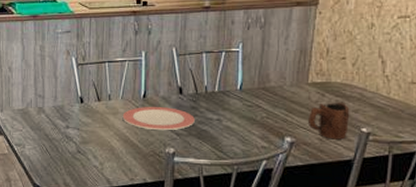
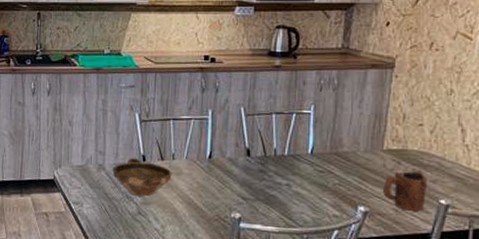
bowl: none [52,99,109,136] -> present [112,157,172,196]
plate: present [122,107,195,131] -> none [186,168,263,195]

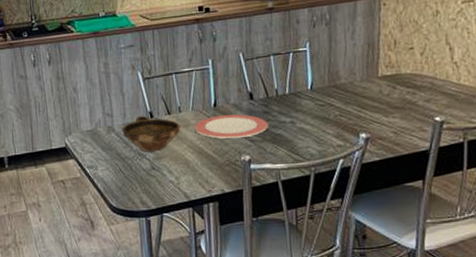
plate: none [186,168,263,195] -> present [194,114,268,139]
mug: present [382,171,428,211] -> none [381,93,423,132]

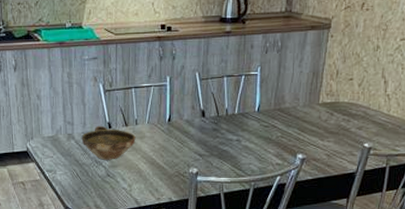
plate: present [194,114,268,139] -> none [149,130,216,152]

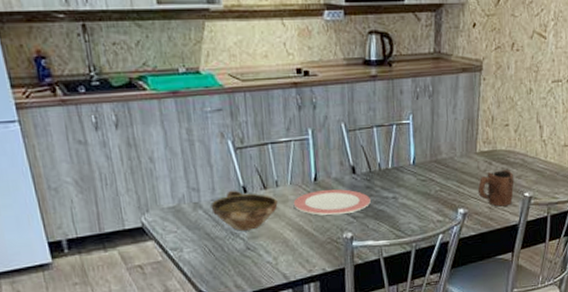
plate: none [149,130,216,152] -> present [293,189,371,216]
mug: none [317,121,355,155] -> present [477,170,514,207]

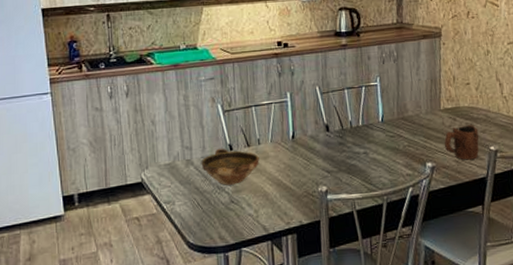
plate: present [293,189,371,216] -> none [273,146,343,170]

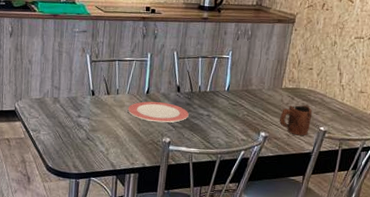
bowl: present [201,148,260,186] -> none [66,92,116,125]
plate: none [273,146,343,170] -> present [127,101,189,123]

